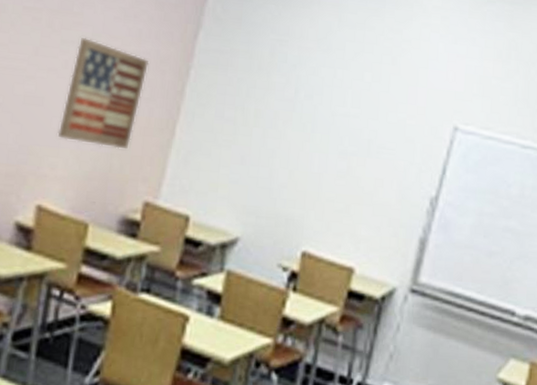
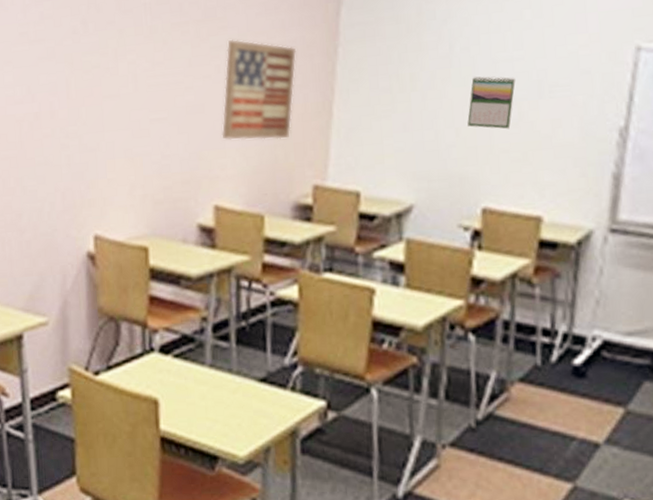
calendar: none [301,125,349,180] -> present [467,76,516,129]

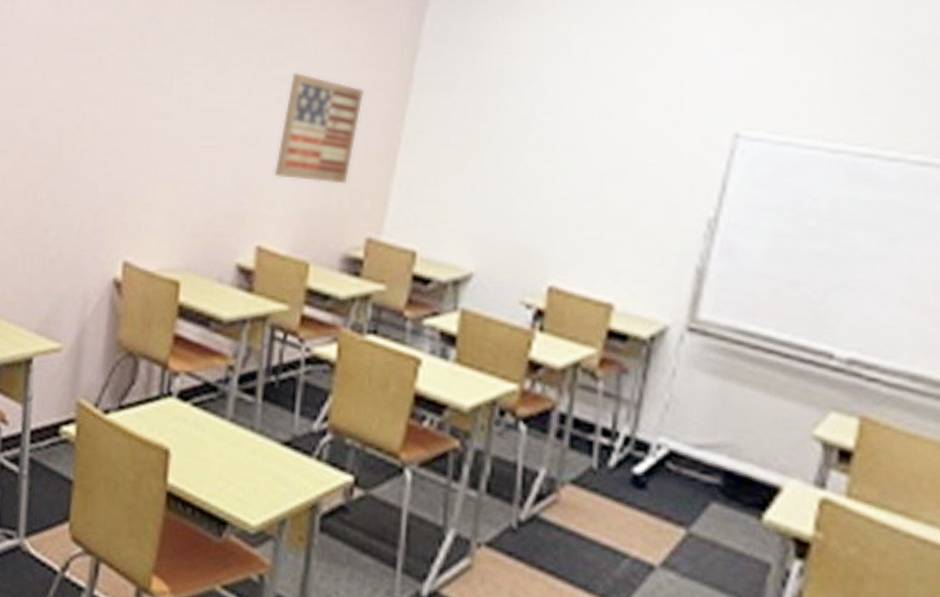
calendar: present [467,76,516,129] -> none [542,144,598,205]

